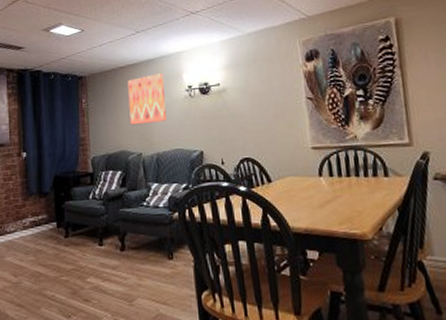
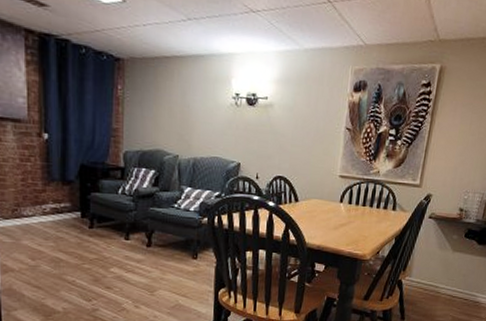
wall art: present [127,72,166,126] -> none [170,72,212,127]

